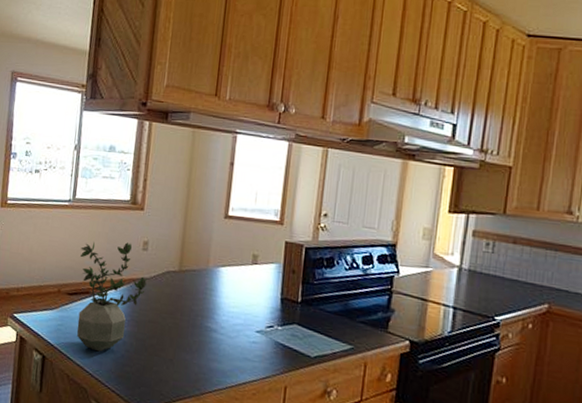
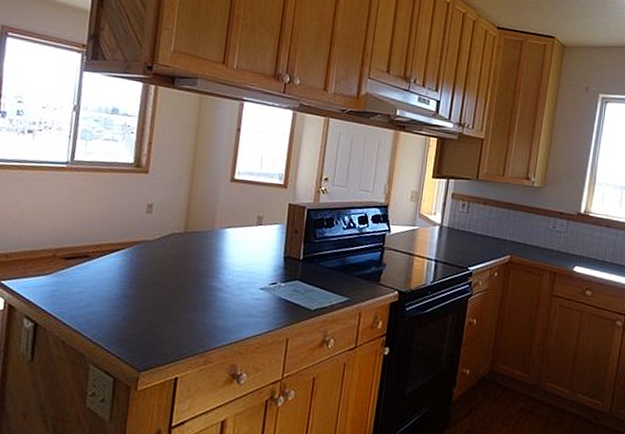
potted plant: present [76,241,147,352] -> none [73,204,151,316]

